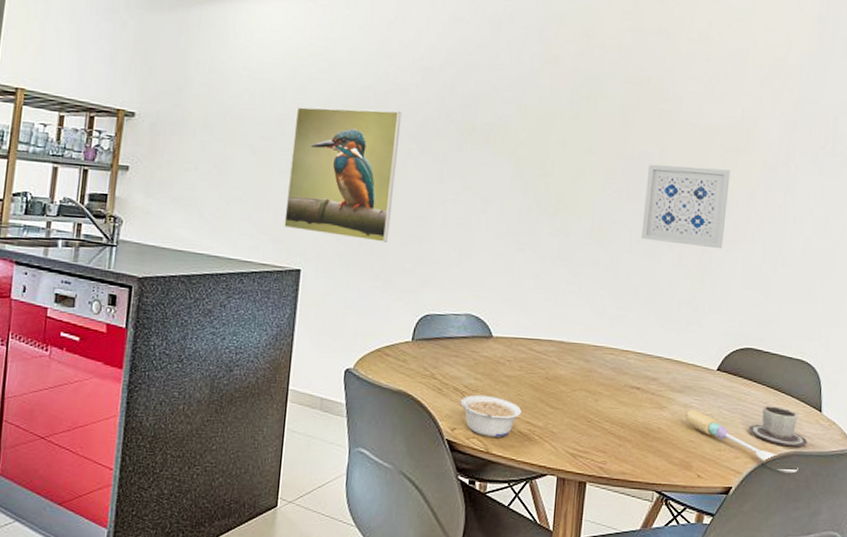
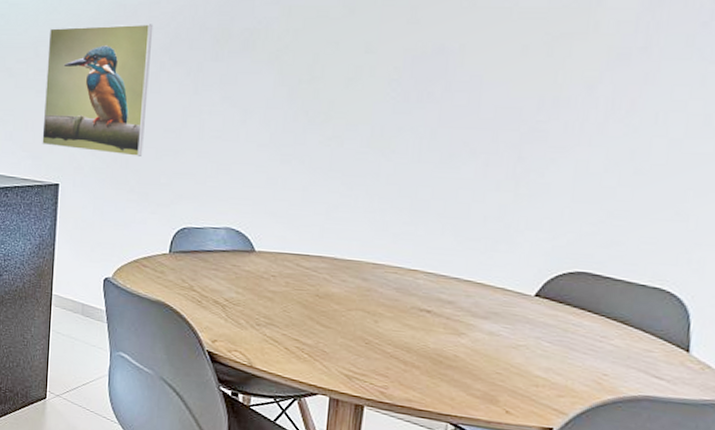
legume: present [460,394,522,437] -> none [221,308,289,353]
wall art: present [641,164,731,249] -> none [434,60,560,156]
spoon: present [685,409,798,474] -> none [490,338,651,421]
cup: present [748,406,807,446] -> none [578,340,666,391]

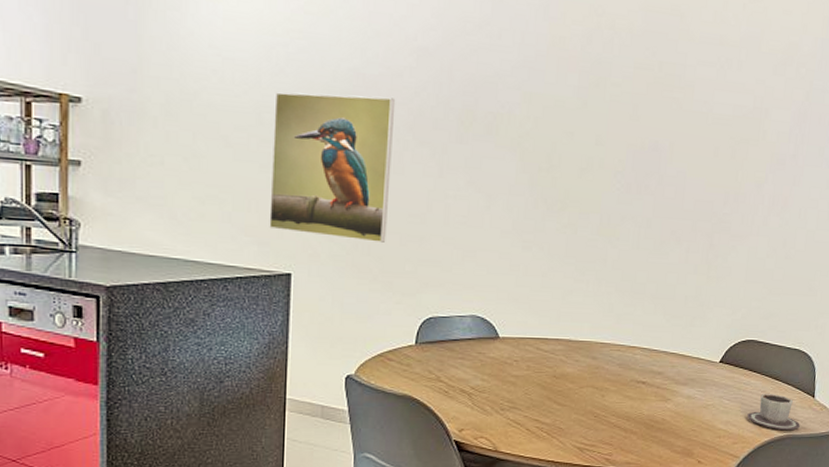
cup: none [578,340,666,391] -> present [747,394,800,430]

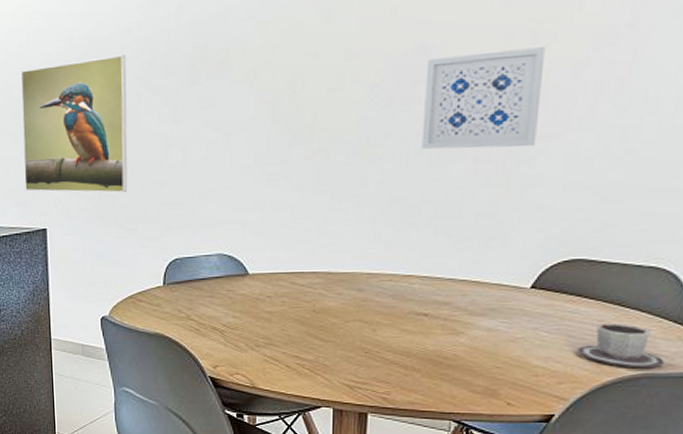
wall art: none [649,156,740,244] -> present [421,47,546,150]

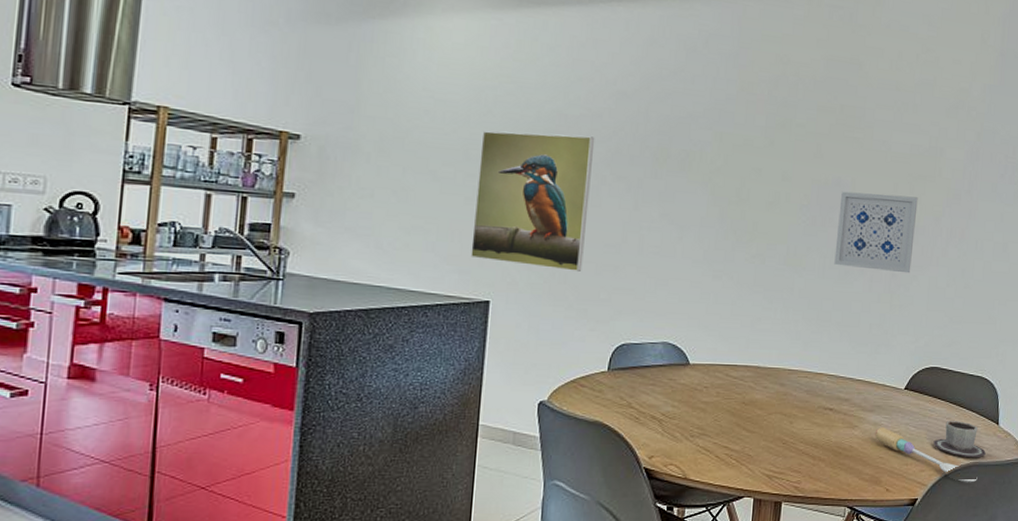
spoon: none [488,333,650,398] -> present [875,427,978,483]

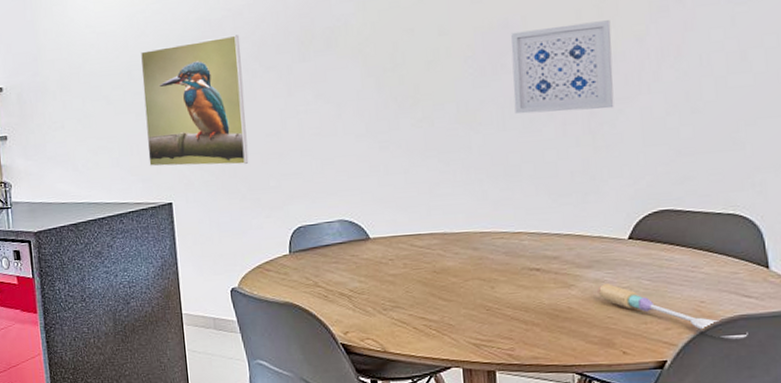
cup: present [933,421,986,457] -> none [677,268,756,310]

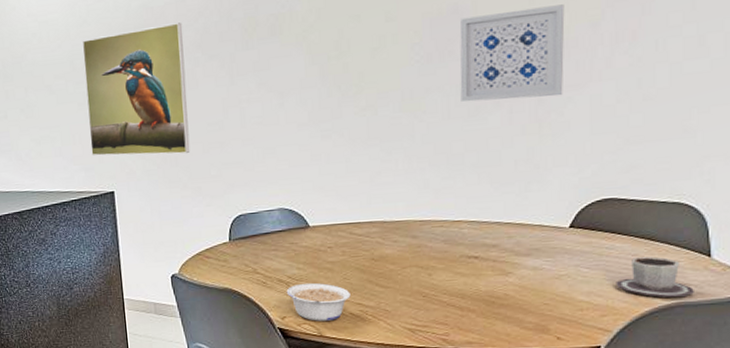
legume: none [348,296,414,336] -> present [286,282,351,321]
spoon: present [597,284,748,340] -> none [535,271,684,327]
cup: none [677,268,756,310] -> present [616,256,694,297]

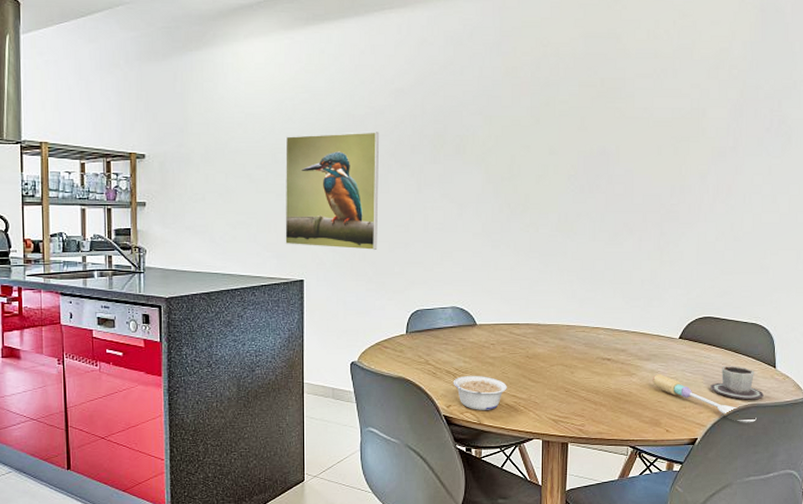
wall art: present [459,4,565,102] -> none [604,158,683,231]
spoon: none [535,271,684,327] -> present [652,374,757,423]

